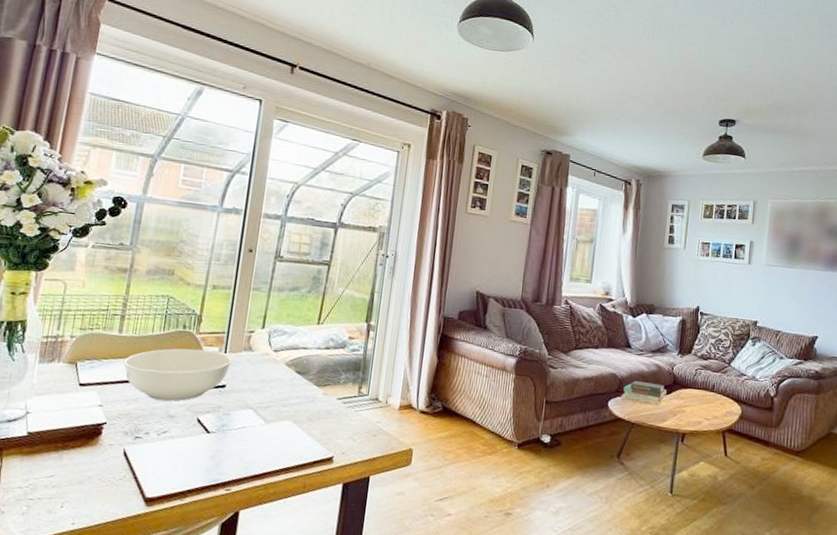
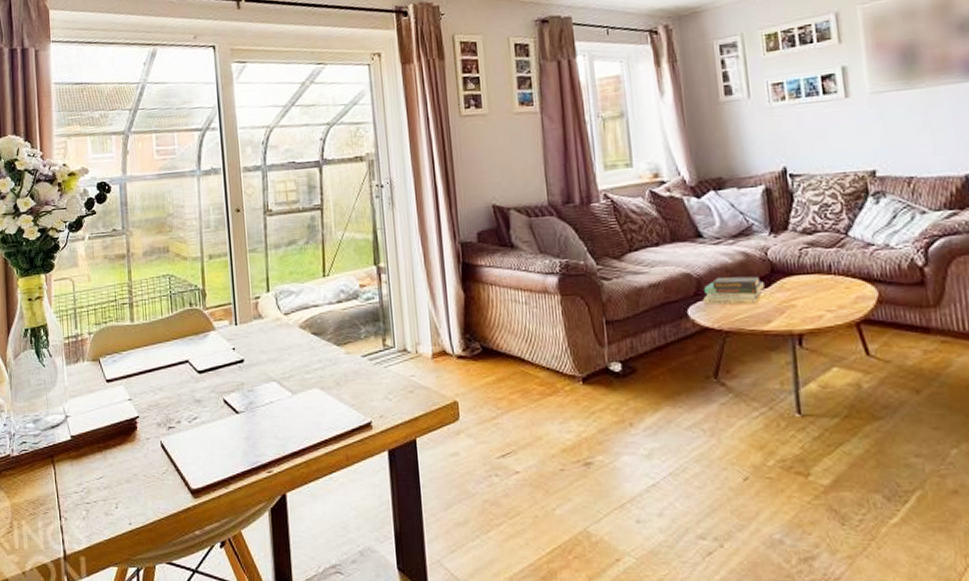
bowl: present [123,348,232,401] -> none [142,325,244,386]

